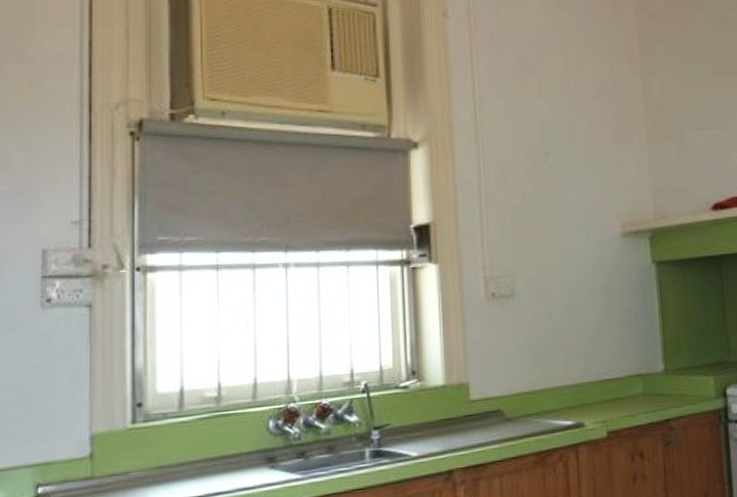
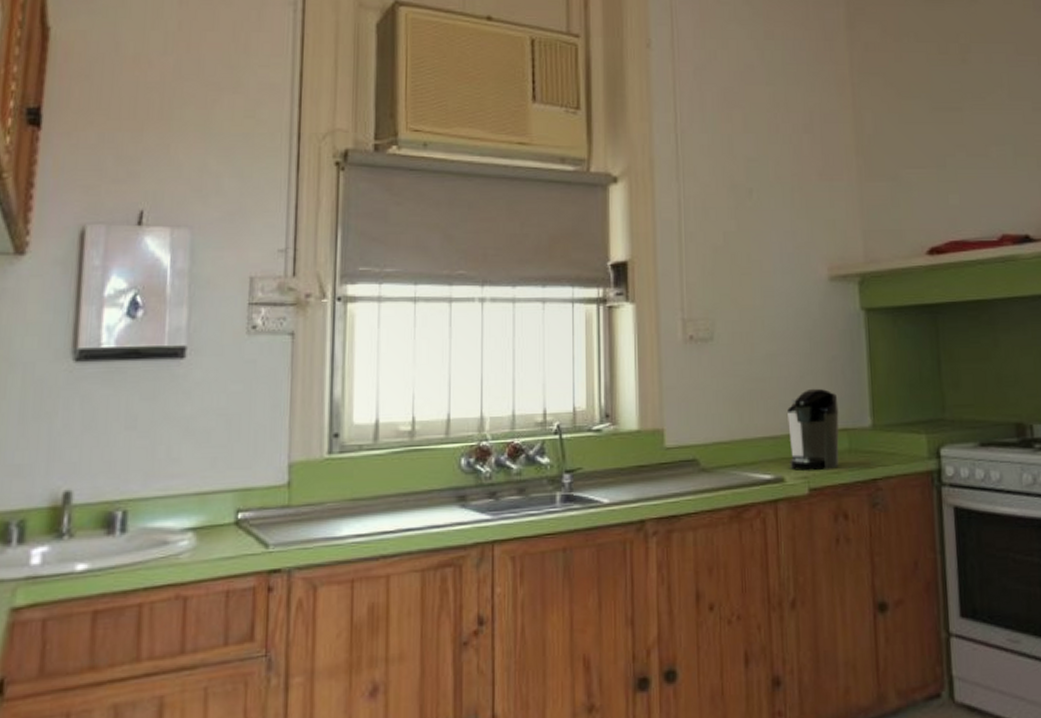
coffee maker: none [586,337,635,416] -> present [787,388,839,472]

